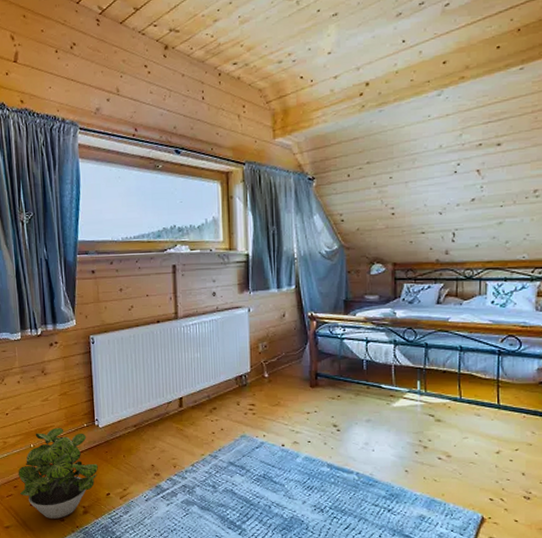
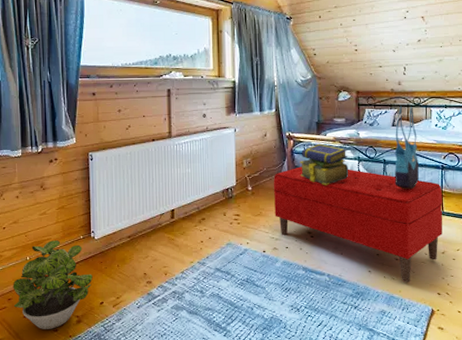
bench: none [293,351,499,485] -> present [273,166,443,282]
stack of books: none [324,324,383,372] -> present [300,143,349,185]
tote bag: none [439,279,469,379] -> present [394,106,419,190]

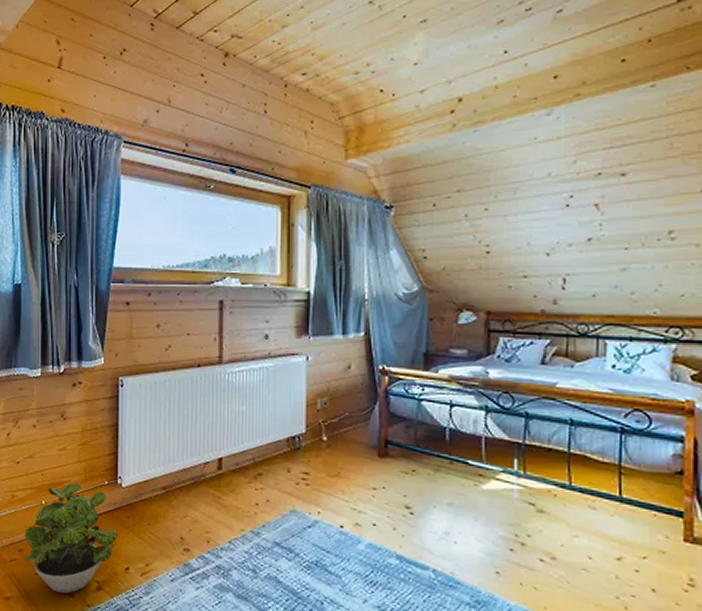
bench: present [273,166,443,282] -> none [357,413,621,597]
stack of books: present [300,143,349,185] -> none [397,383,471,443]
tote bag: present [394,106,419,190] -> none [542,335,582,460]

